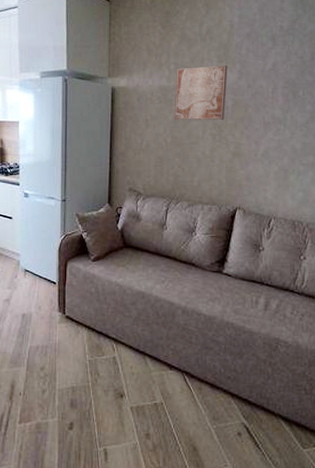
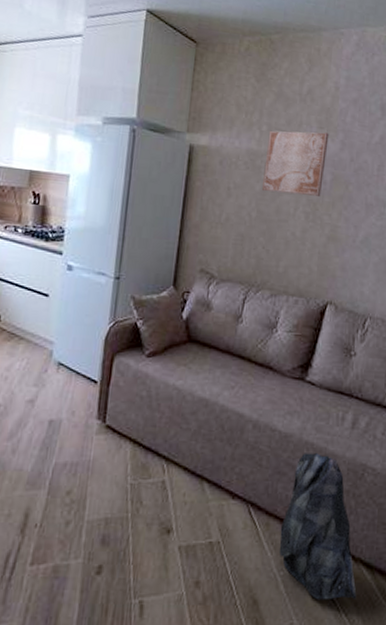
jacket: none [211,331,278,447] -> present [279,453,357,600]

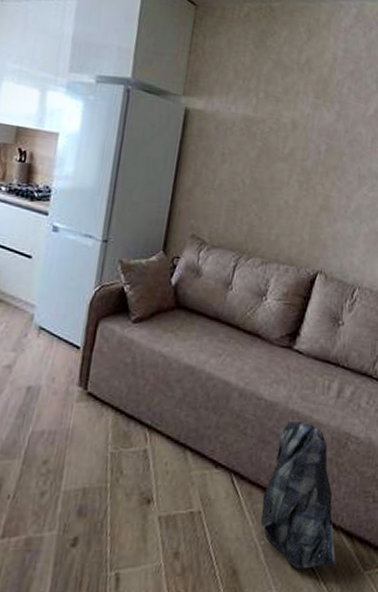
wall art: present [262,130,329,198] -> none [257,97,325,167]

